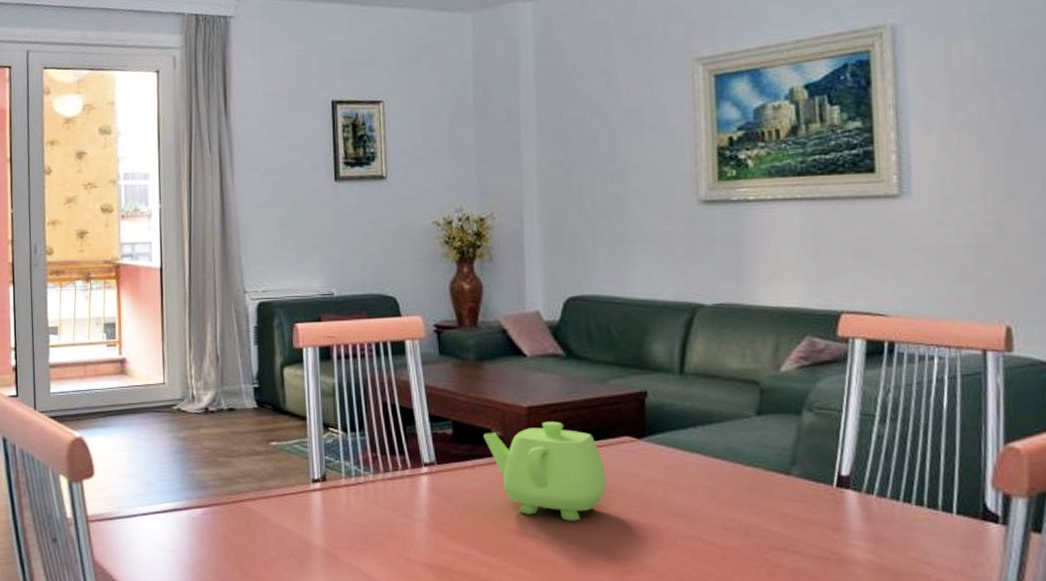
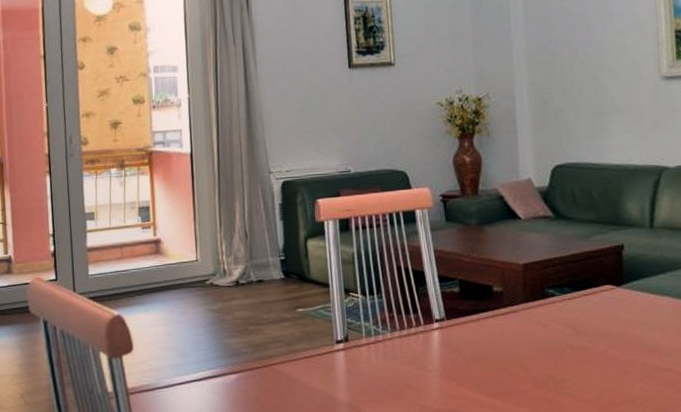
teapot: present [483,421,606,521] -> none [486,275,592,363]

